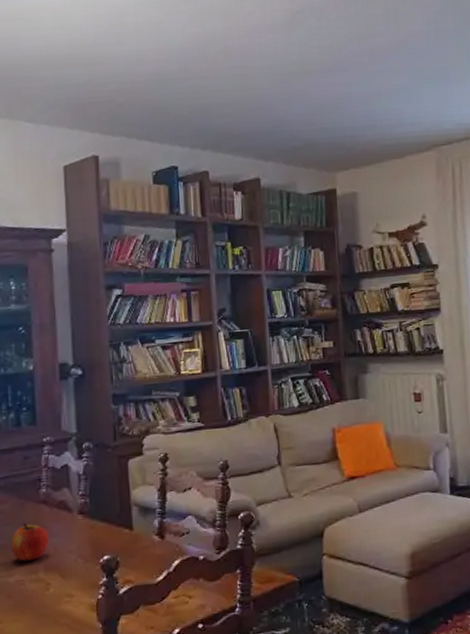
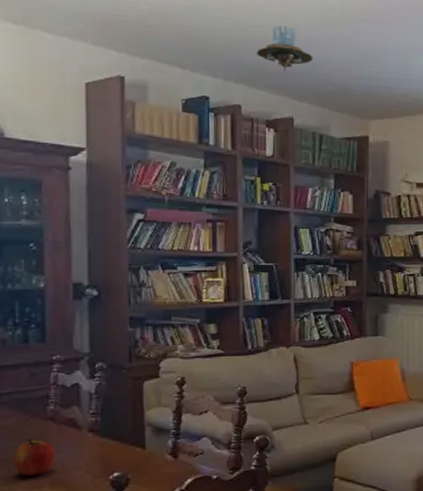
ceiling lamp: none [220,87,276,134] -> present [256,26,313,73]

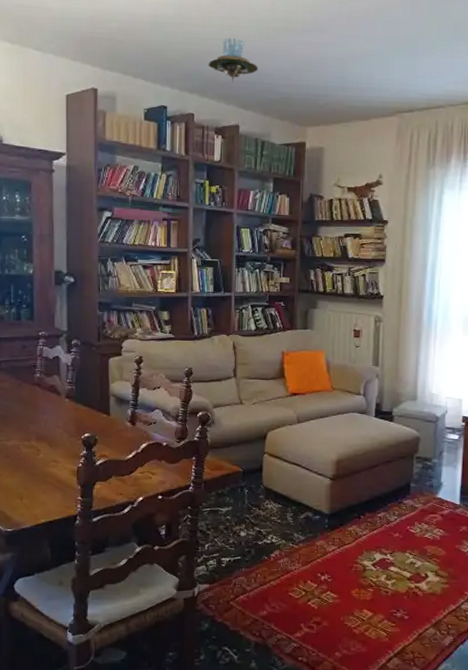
apple: present [14,439,56,476] -> none [10,400,41,430]

